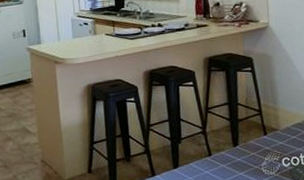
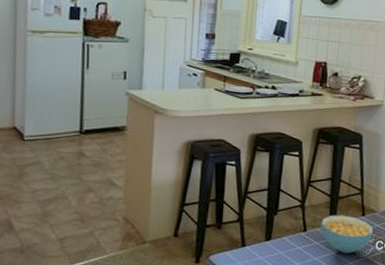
cereal bowl: none [224,136,277,173] -> present [321,215,373,253]

